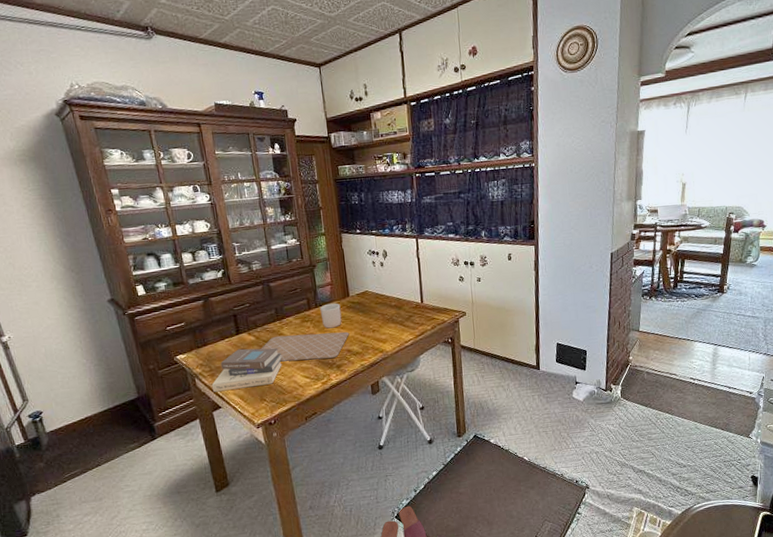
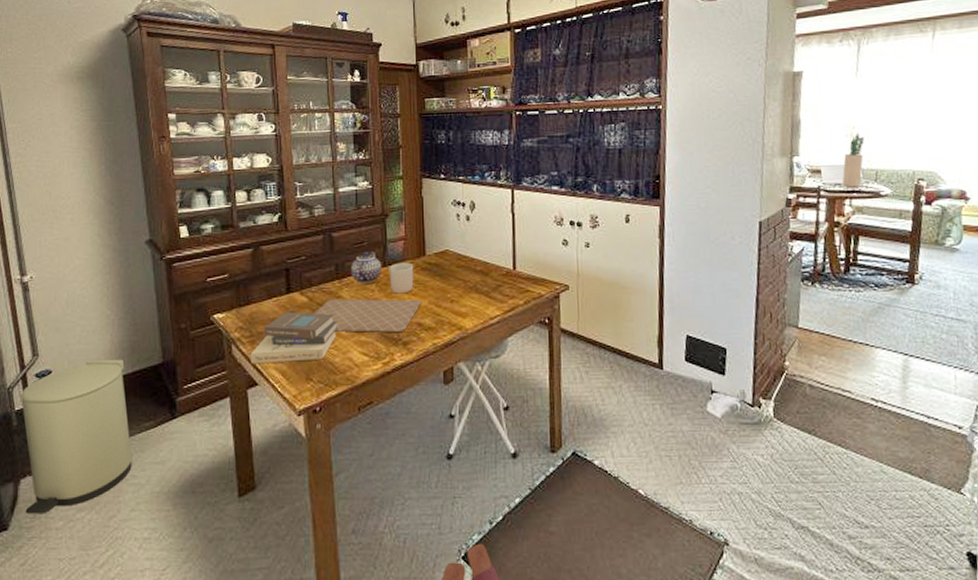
pedal bin: none [18,397,125,523] -> present [20,359,132,515]
teapot: none [288,296,315,323] -> present [350,251,382,284]
vase: none [673,178,691,223] -> present [842,132,865,188]

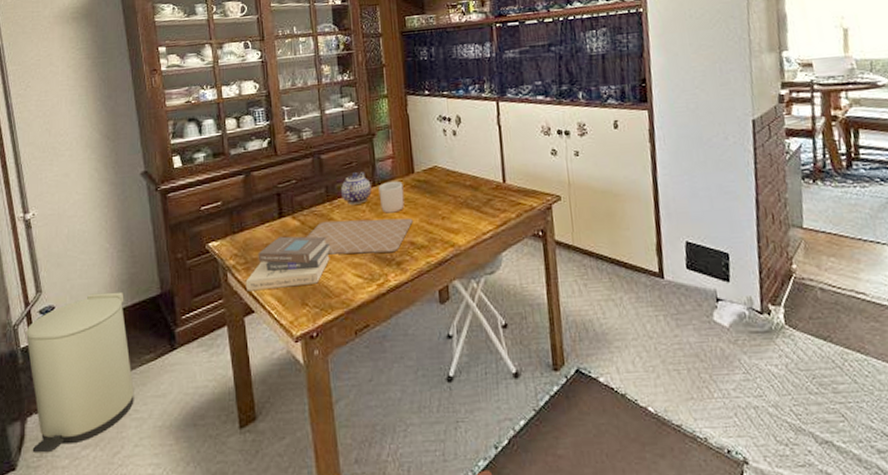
vase: present [842,132,865,188] -> none [835,23,856,80]

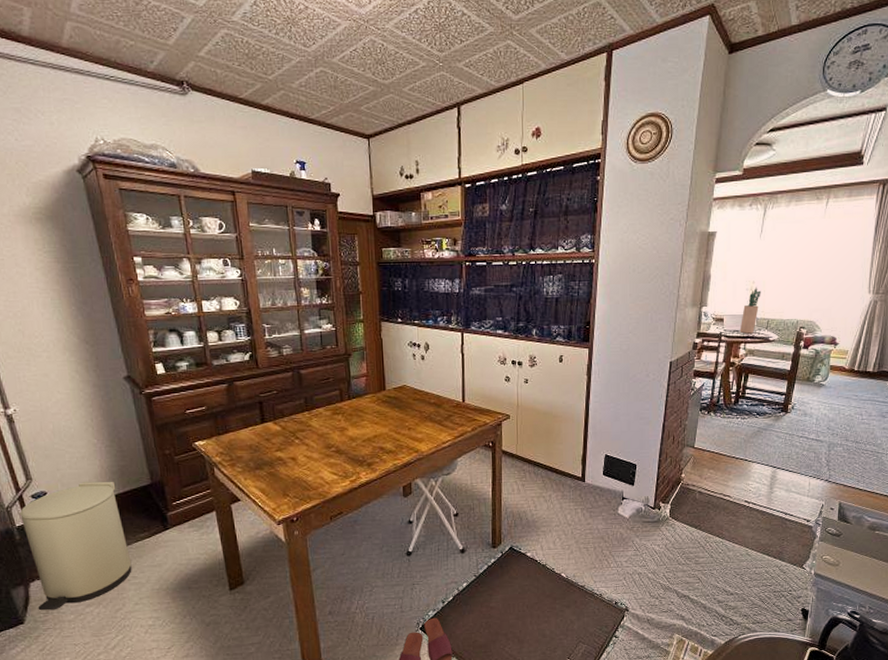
books: present [245,236,331,292] -> none [231,439,310,484]
placemat: present [306,217,413,255] -> none [286,427,383,456]
teapot: present [340,171,372,205] -> none [318,386,347,414]
mug: present [378,180,405,214] -> none [353,396,376,423]
vase: none [835,23,856,80] -> present [739,287,761,334]

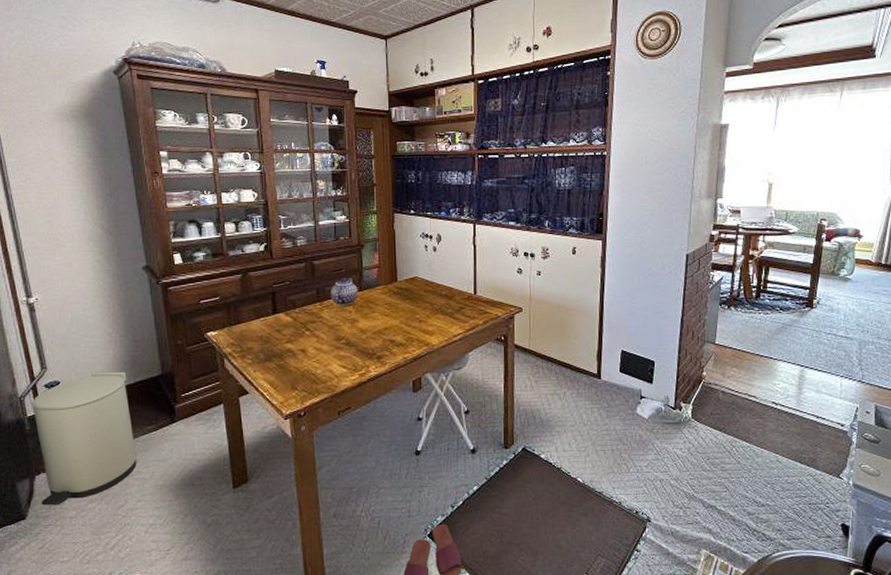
teapot: none [318,386,347,414] -> present [330,277,358,306]
vase: present [739,287,761,334] -> none [757,178,778,226]

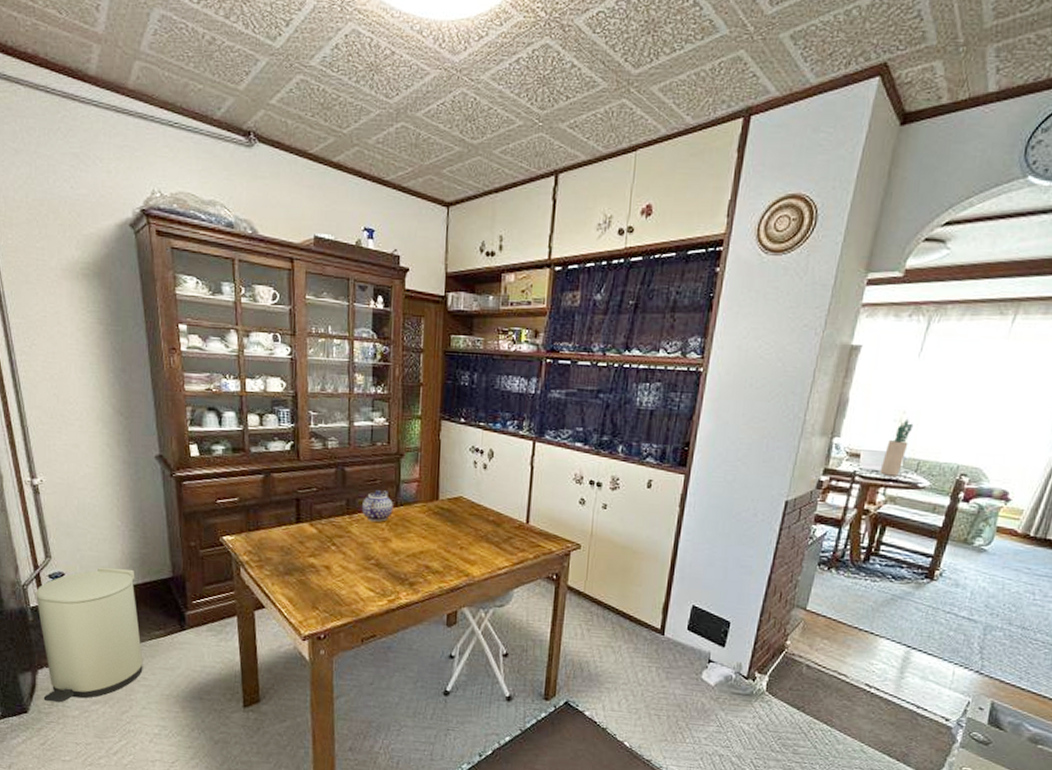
vase: none [757,178,778,226] -> present [879,418,914,476]

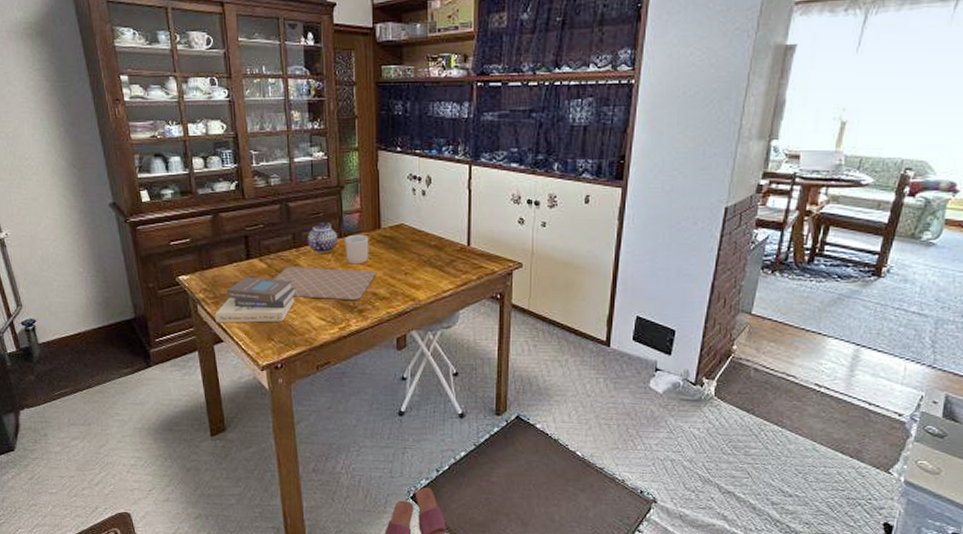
pedal bin: present [34,566,143,703] -> none [10,312,115,440]
books: none [258,541,346,591] -> present [214,276,296,323]
placemat: none [322,533,431,573] -> present [272,266,376,301]
mug: none [400,504,426,536] -> present [344,234,369,265]
vase: present [879,418,914,476] -> none [820,115,854,175]

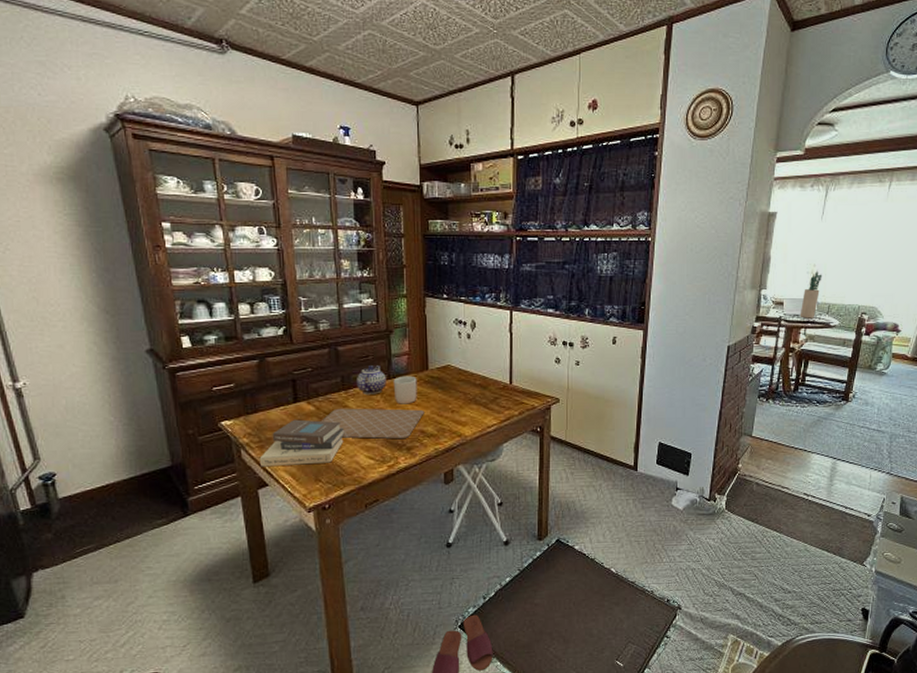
vase: none [820,115,854,175] -> present [800,270,823,319]

